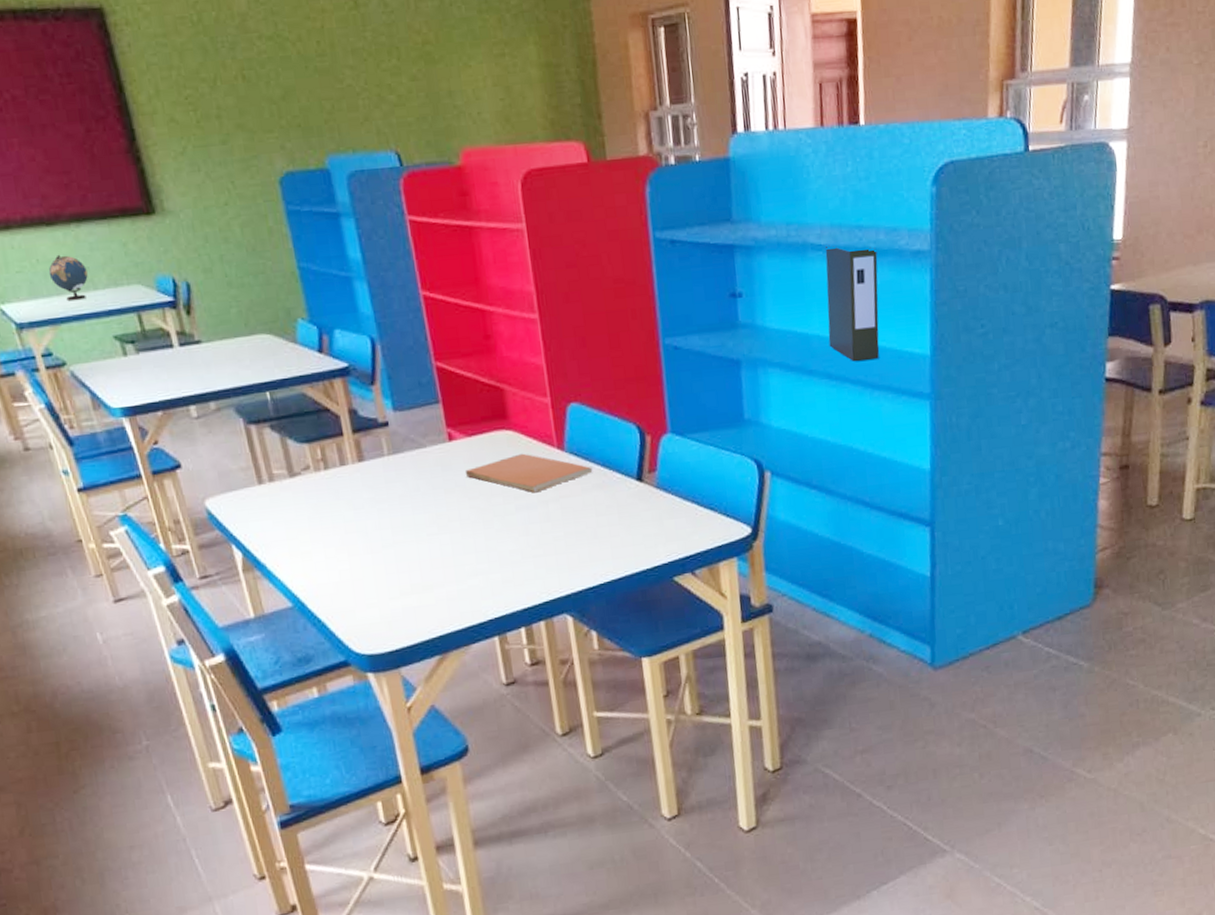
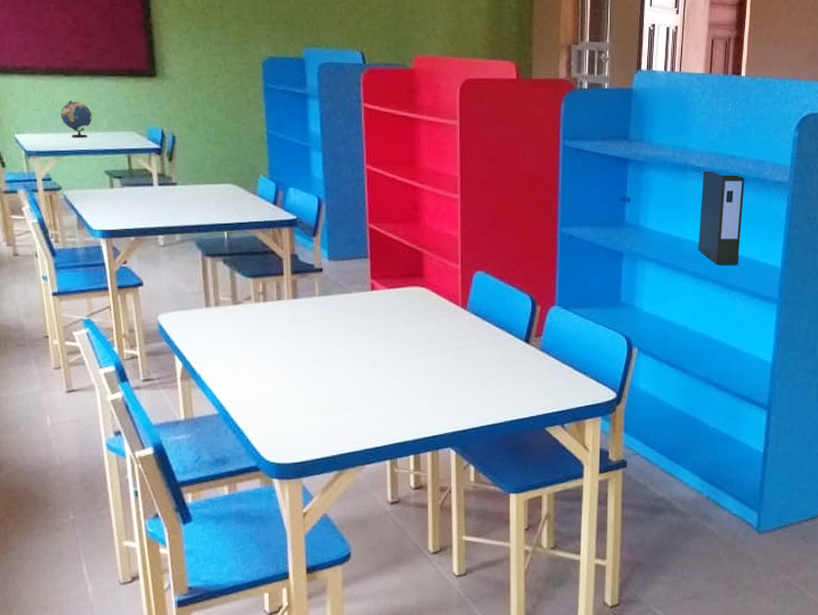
book: present [464,453,593,493] -> none [381,308,489,342]

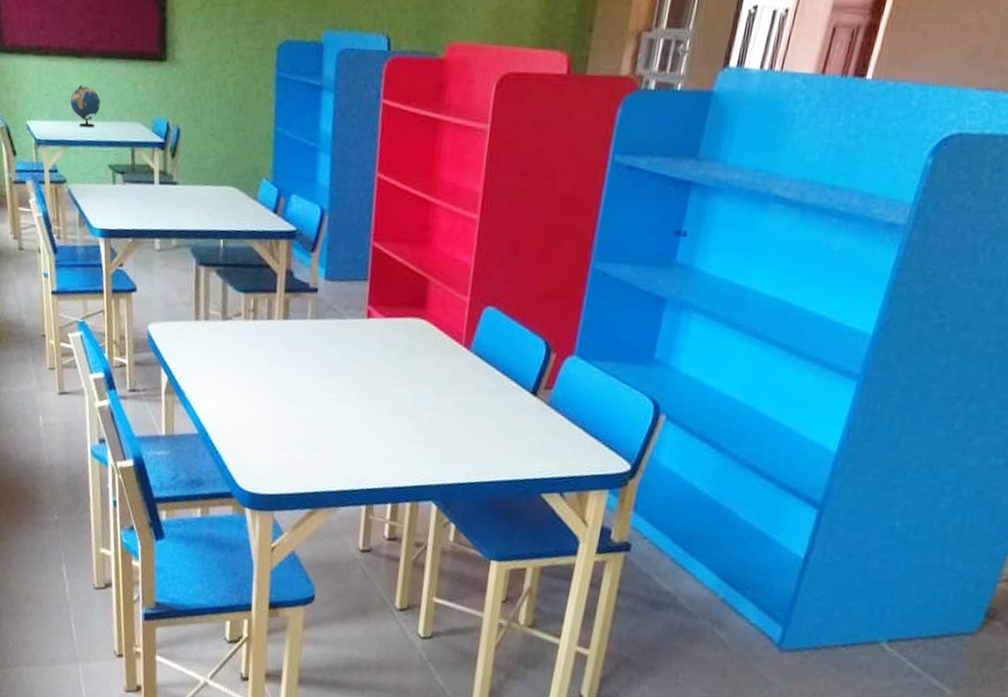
binder: present [698,168,745,265] -> none [764,200,845,327]

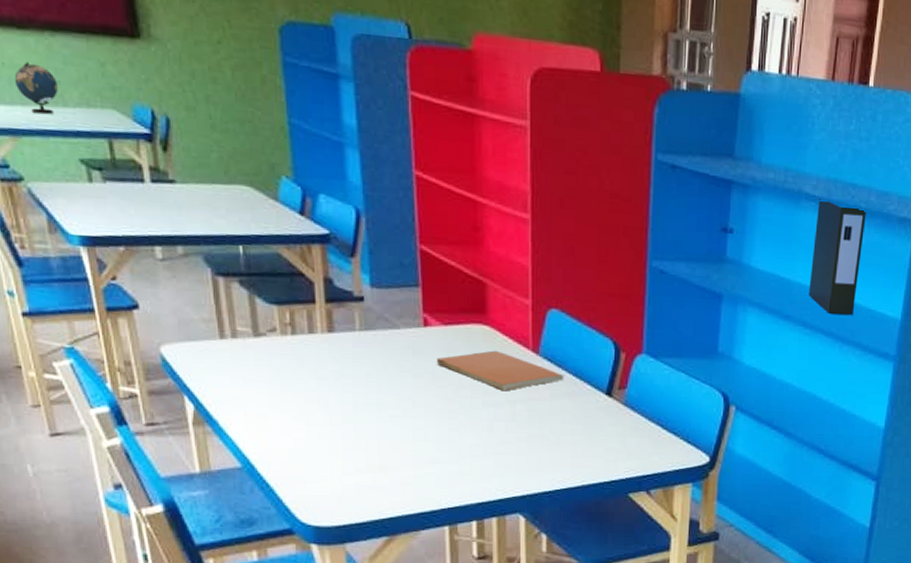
book: none [373,343,492,384] -> present [436,350,564,392]
binder: none [764,200,845,327] -> present [808,197,866,315]

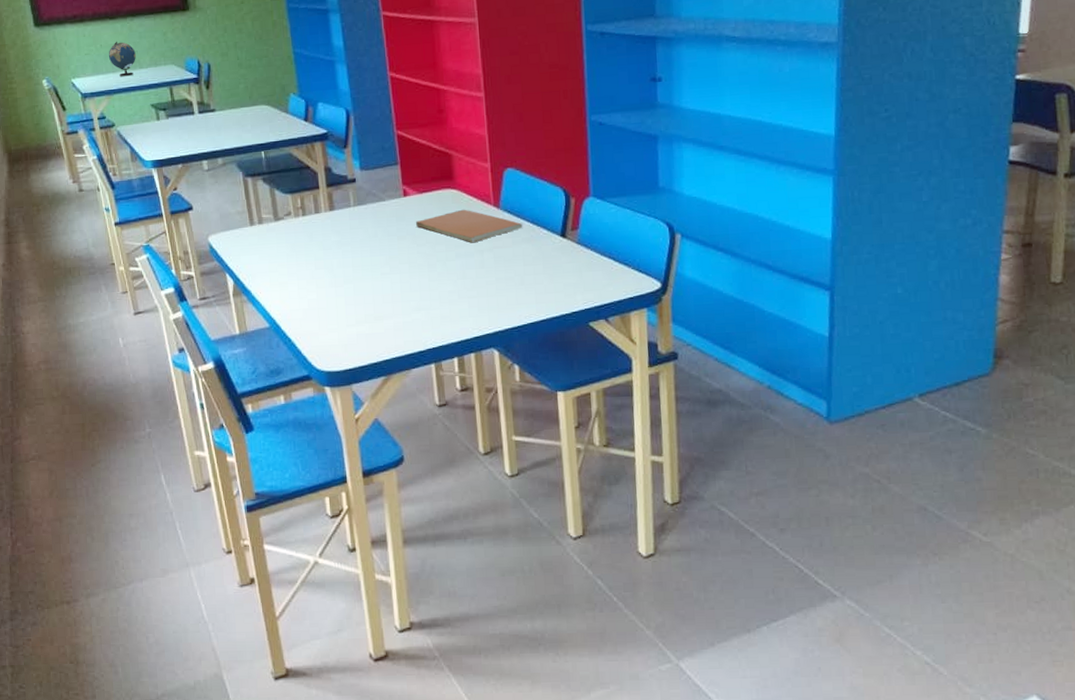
binder: present [808,197,866,315] -> none [738,37,788,139]

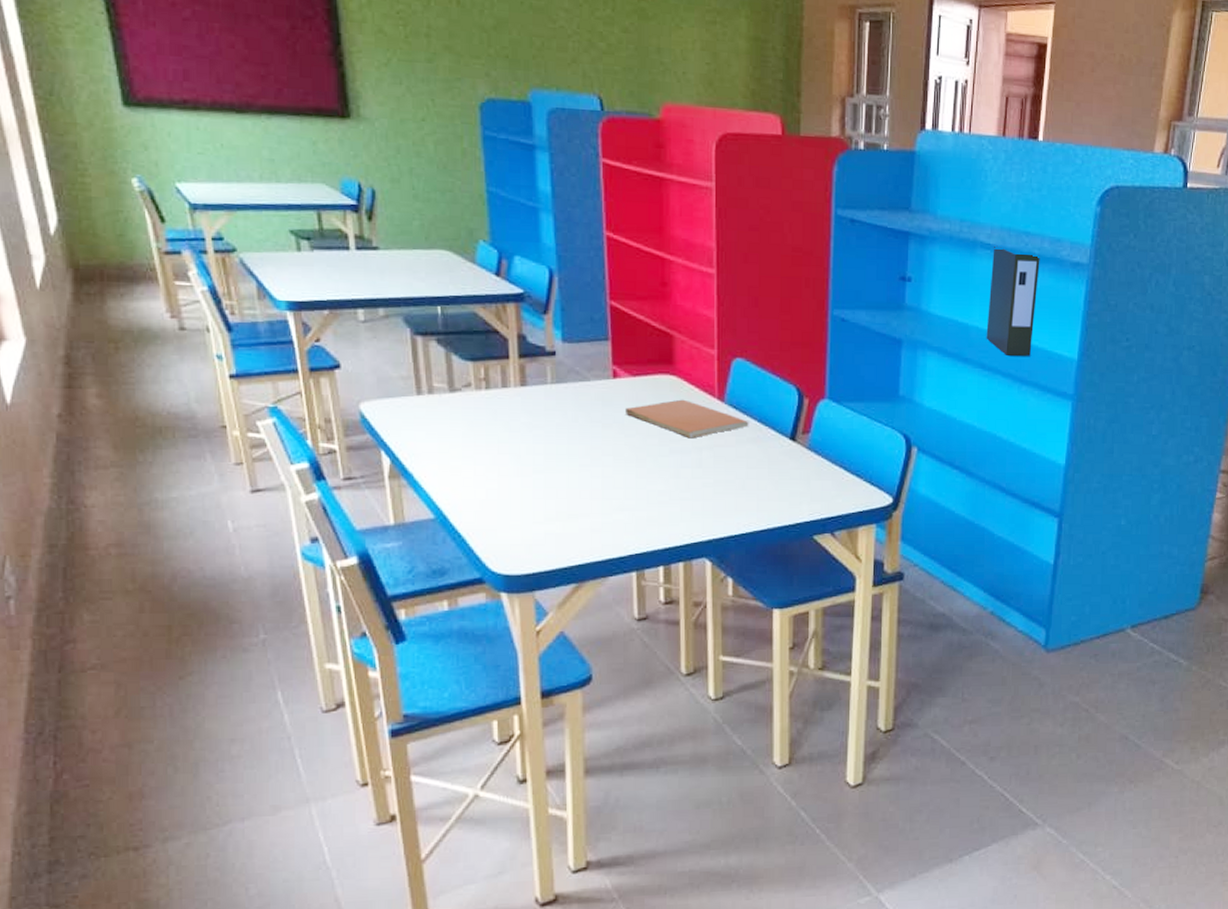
globe: present [108,41,136,76] -> none [231,142,272,189]
binder: none [738,37,788,139] -> present [986,245,1040,356]

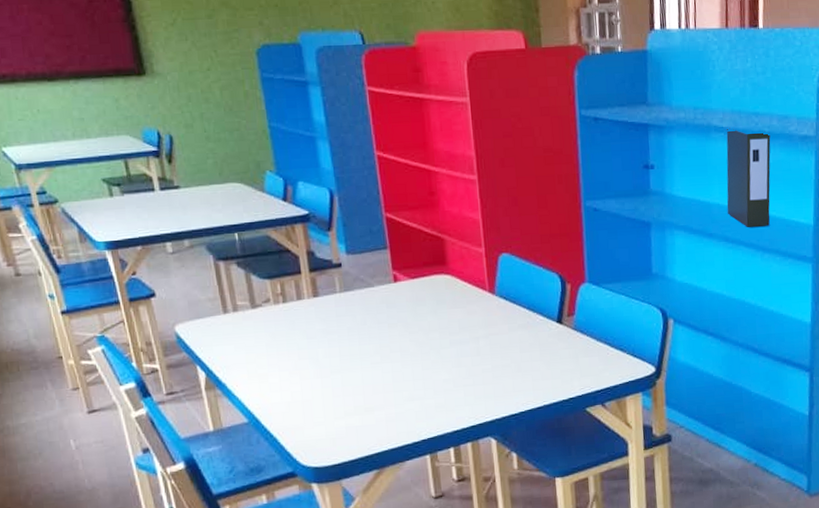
book: present [624,399,749,439] -> none [407,295,519,330]

